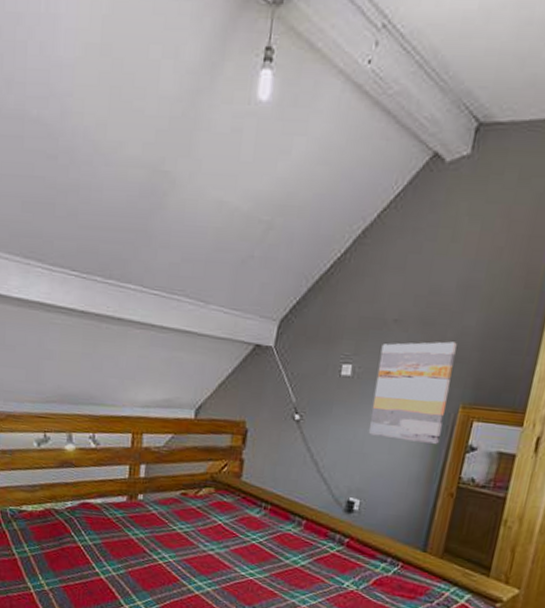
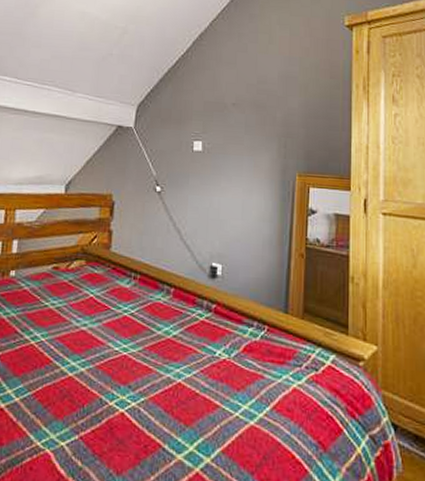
wall art: present [369,341,457,444] -> none [222,120,286,209]

